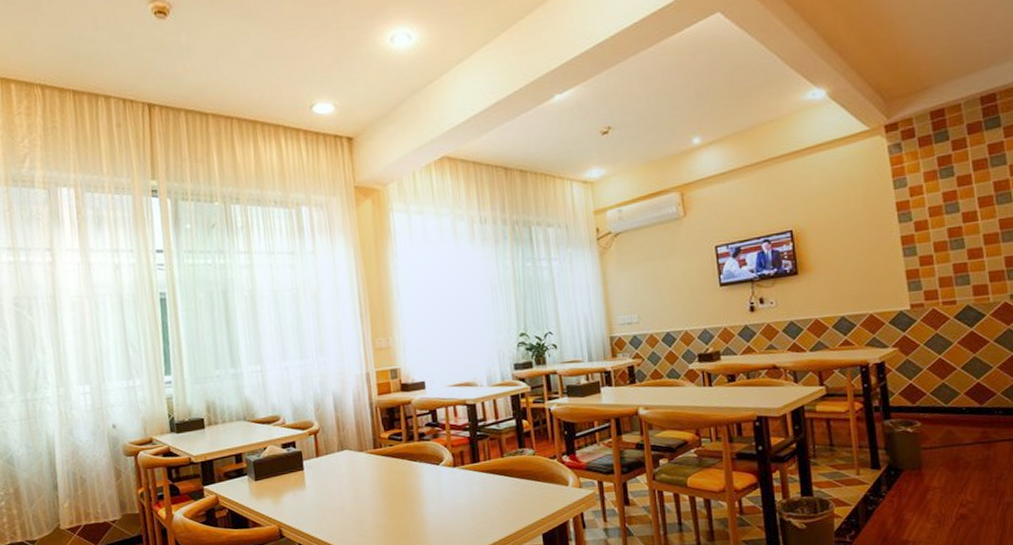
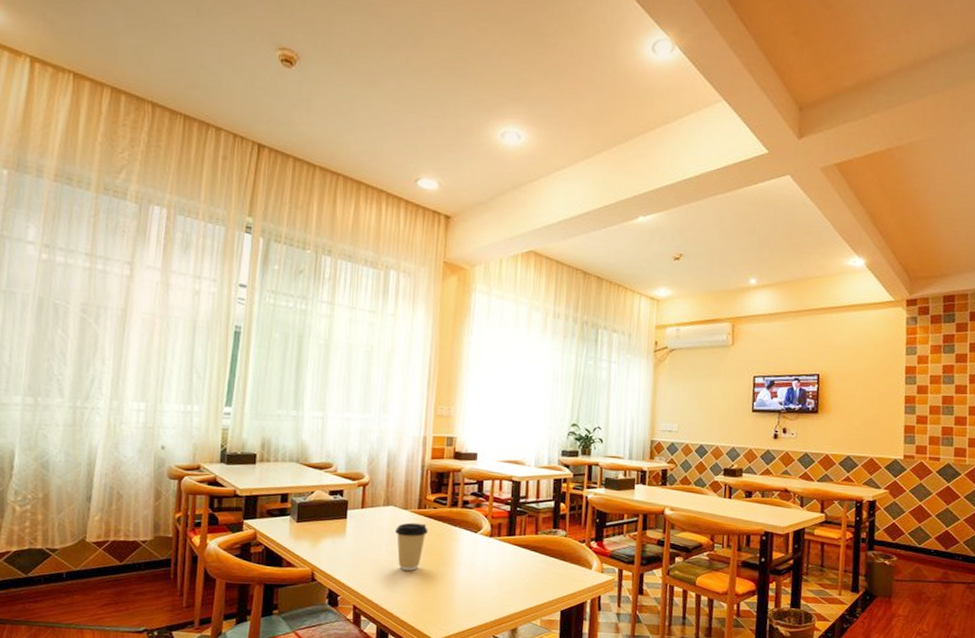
coffee cup: none [354,463,388,514] -> present [394,522,428,571]

